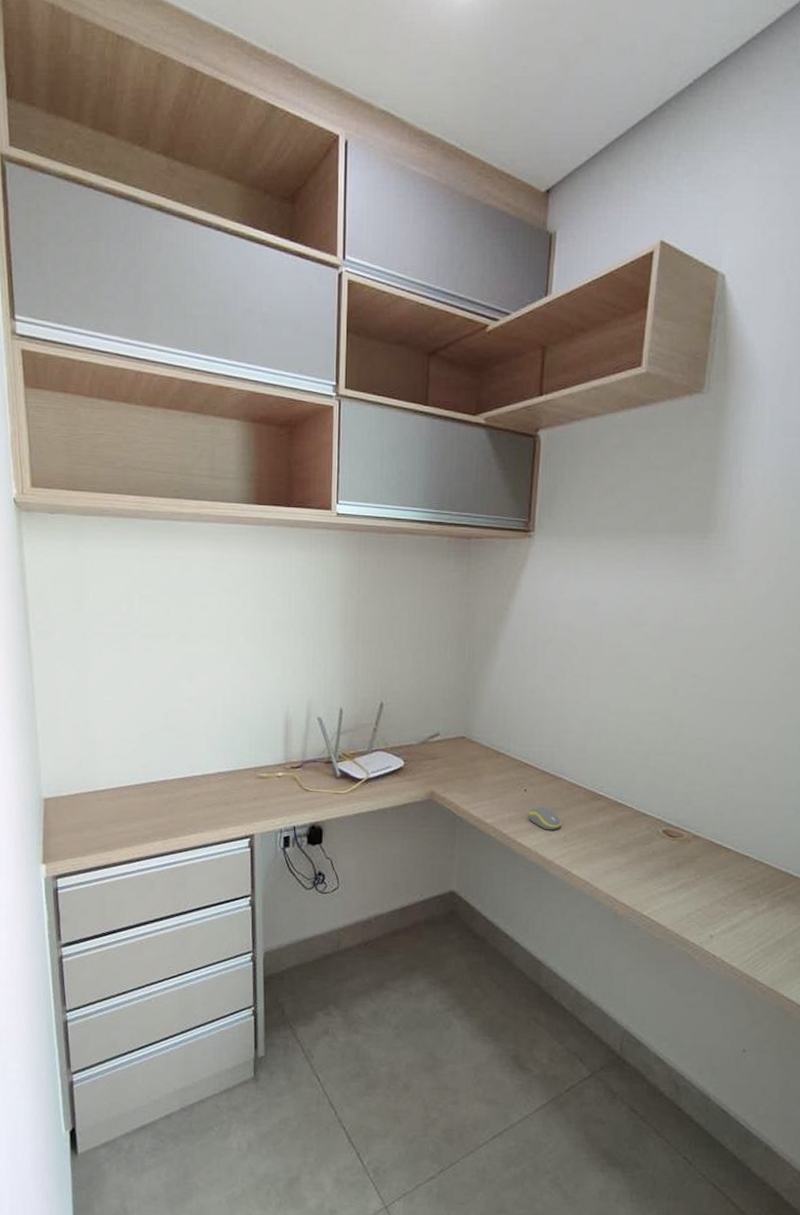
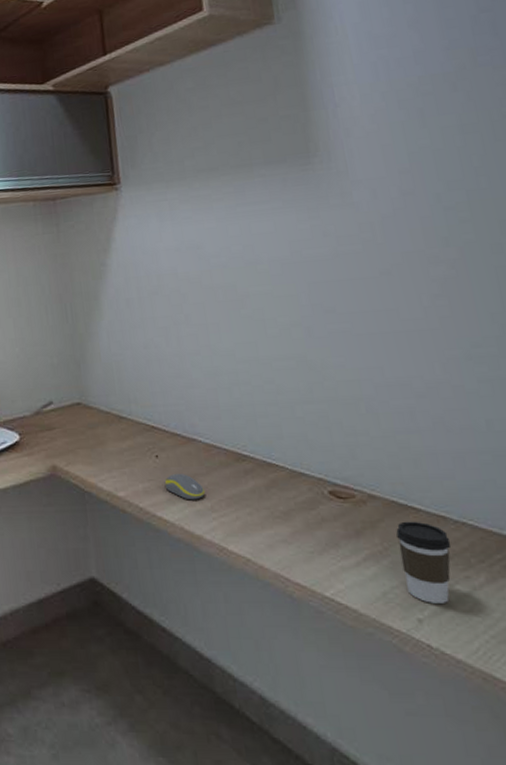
coffee cup: none [707,858,748,924] -> present [396,521,452,603]

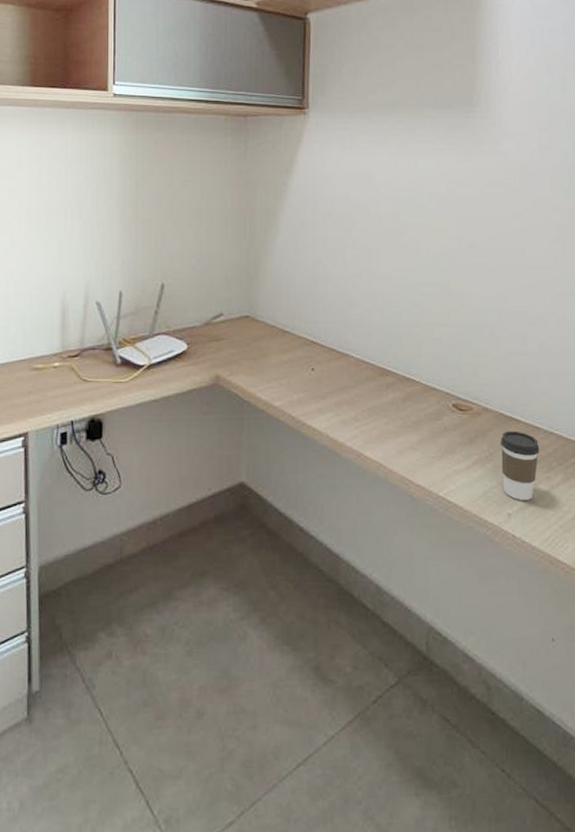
computer mouse: present [164,473,206,500] -> none [317,385,352,411]

